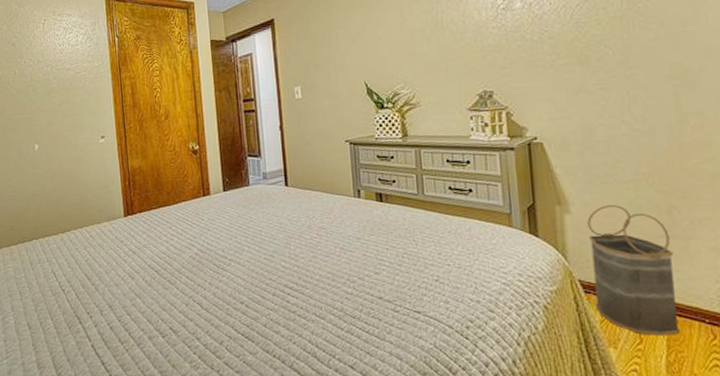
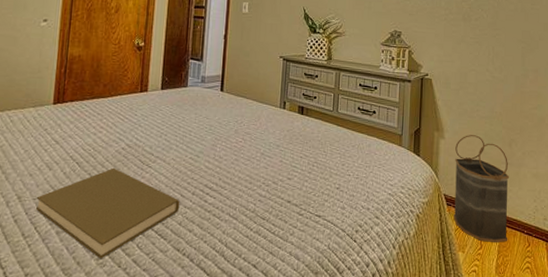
book: none [125,273,262,362] -> present [35,167,180,259]

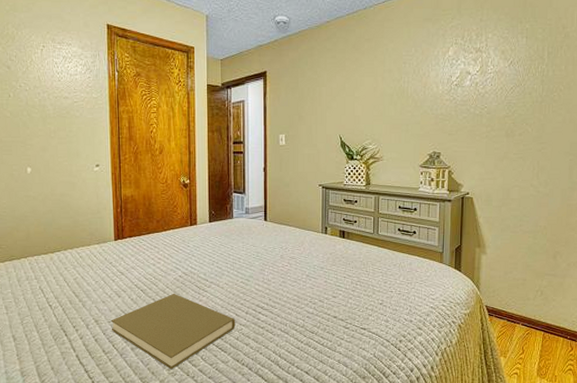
basket: present [453,135,510,243] -> none [495,249,554,349]

